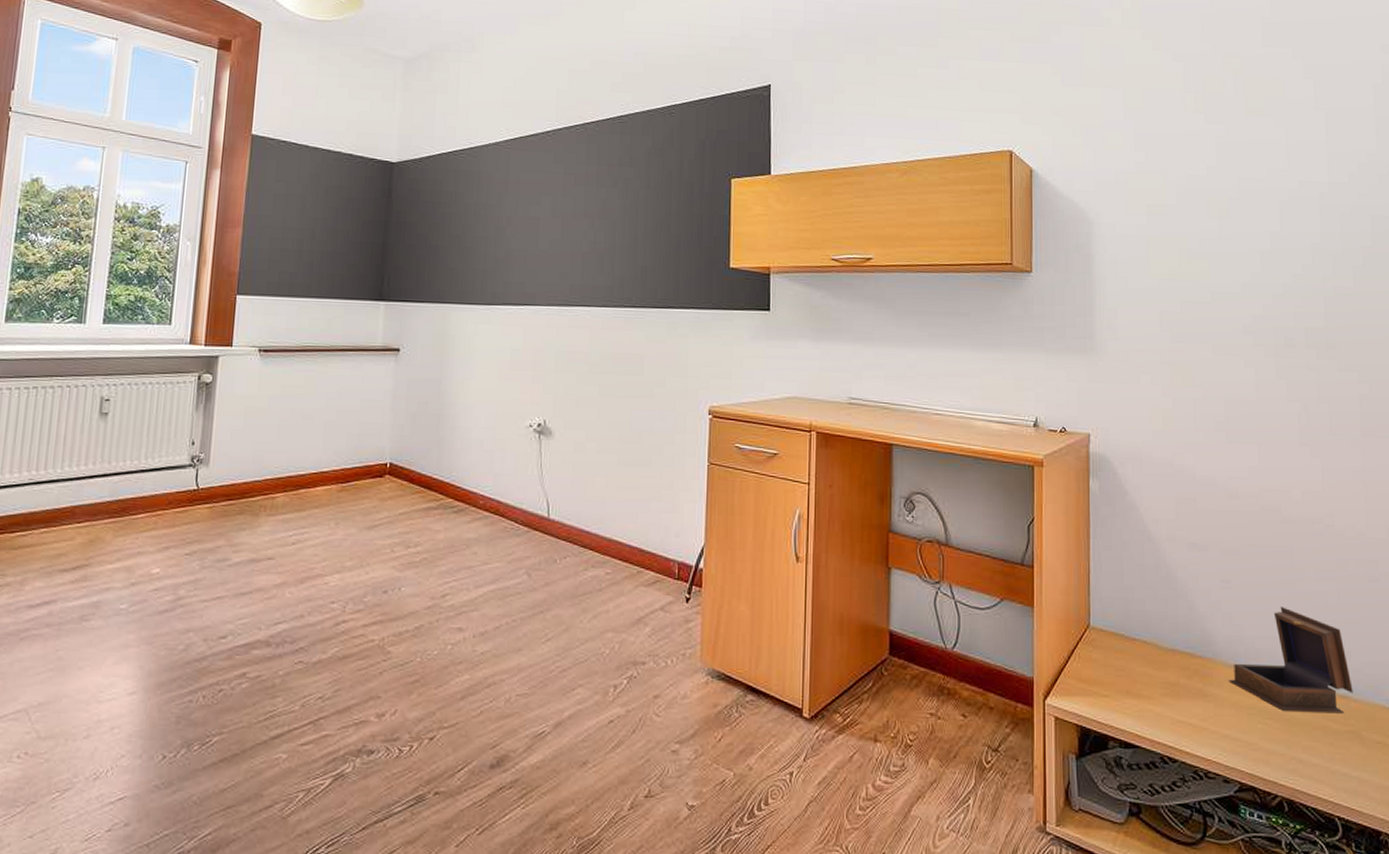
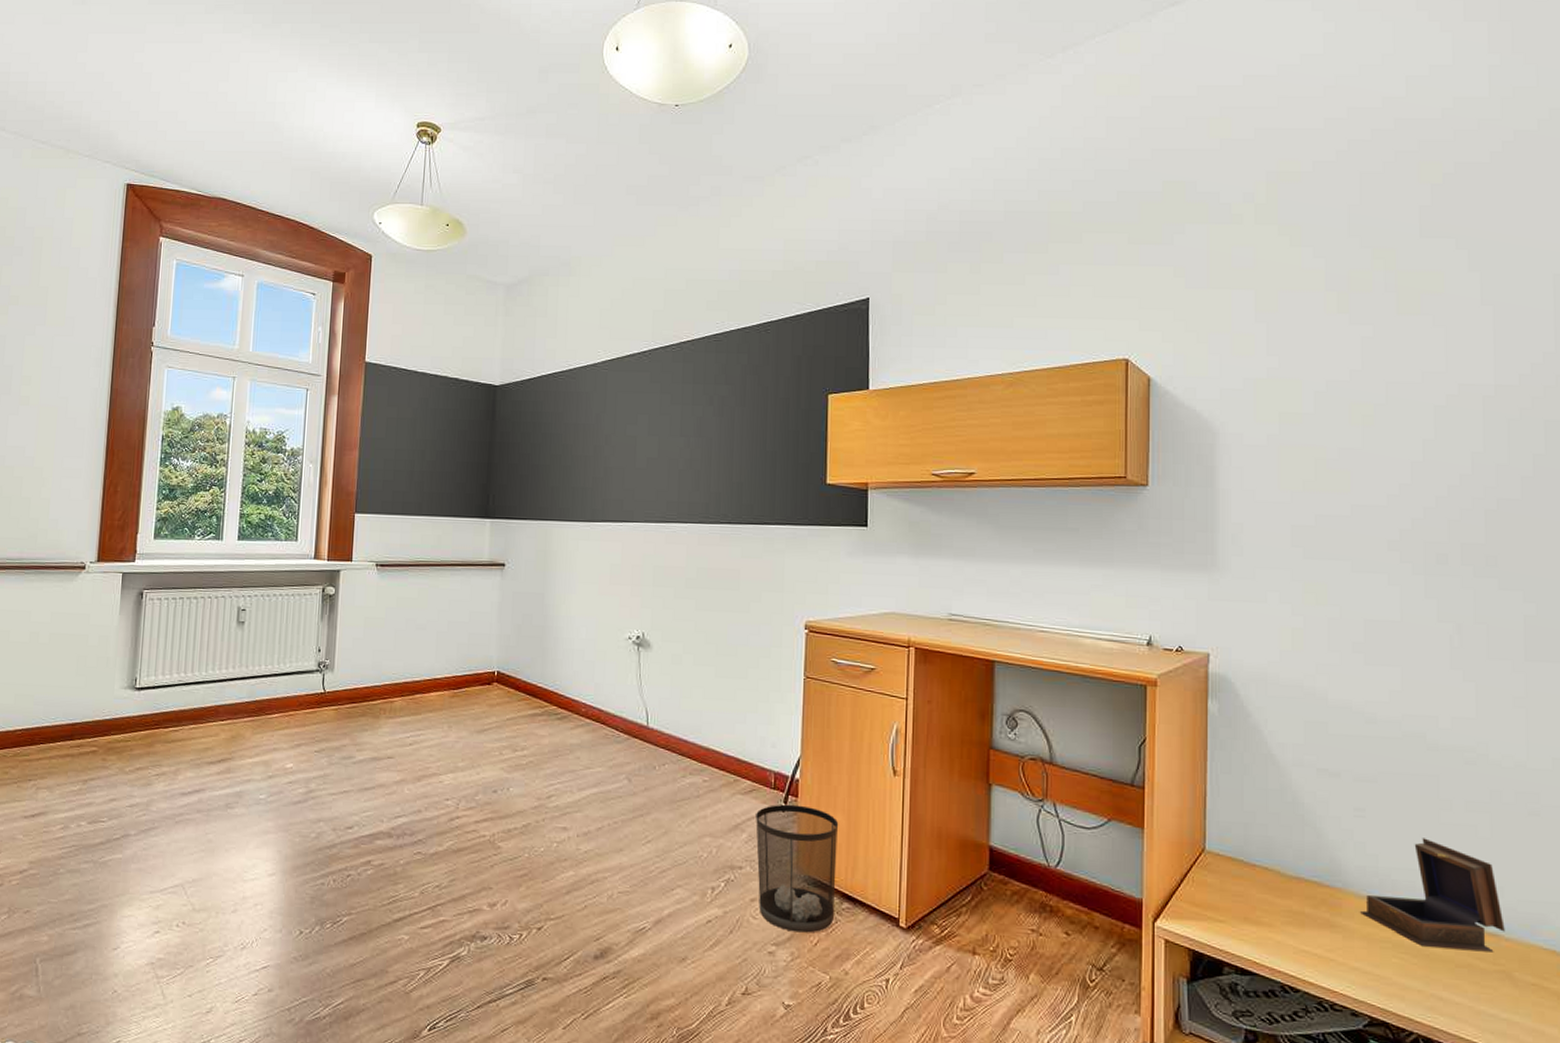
waste bin: none [659,595,743,729] -> present [756,804,839,933]

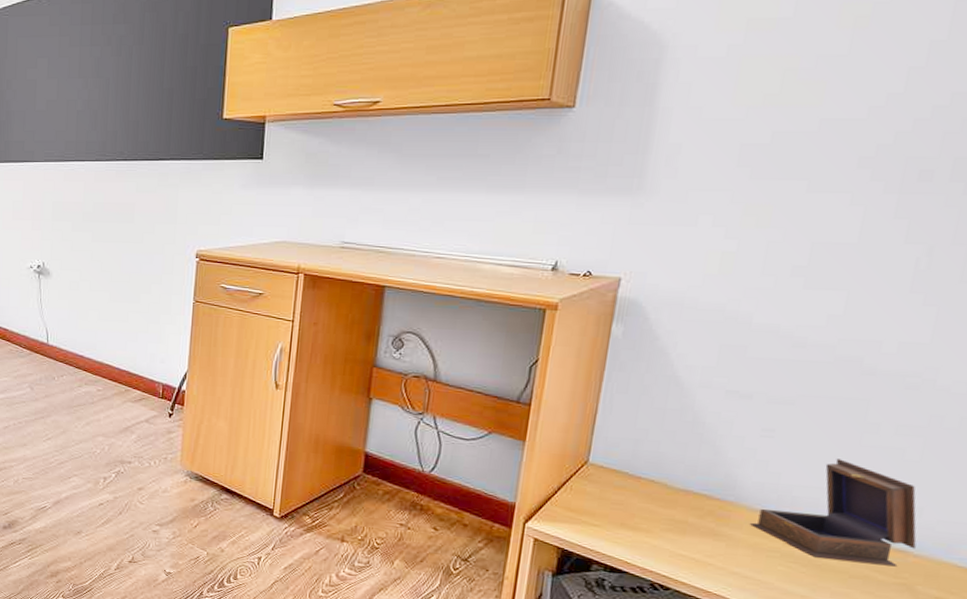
waste bin: present [756,804,839,933] -> none [144,411,221,517]

